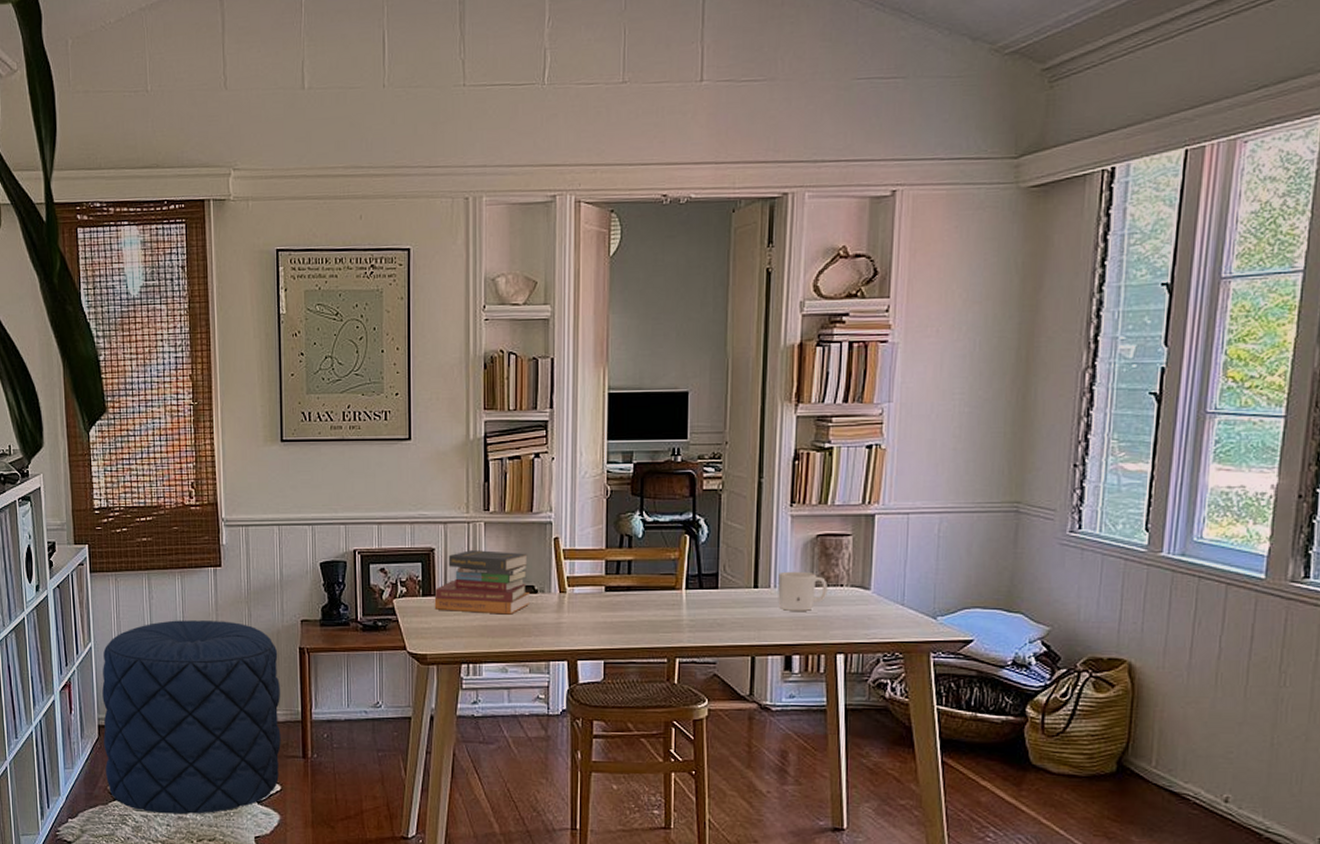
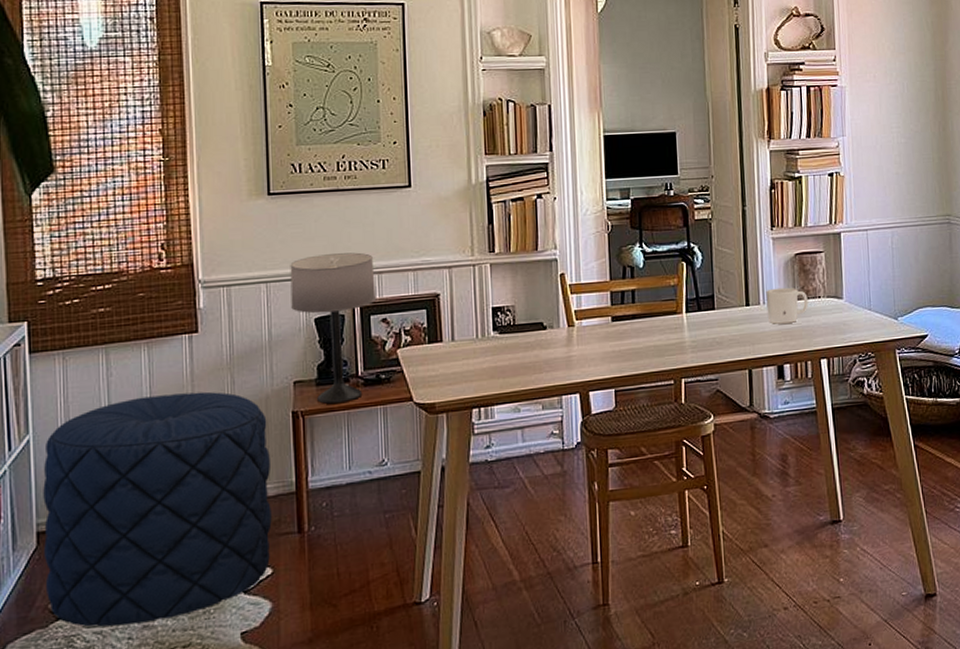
table lamp: none [299,502,376,645] -> present [290,252,377,405]
books: present [434,550,531,615] -> none [441,291,540,356]

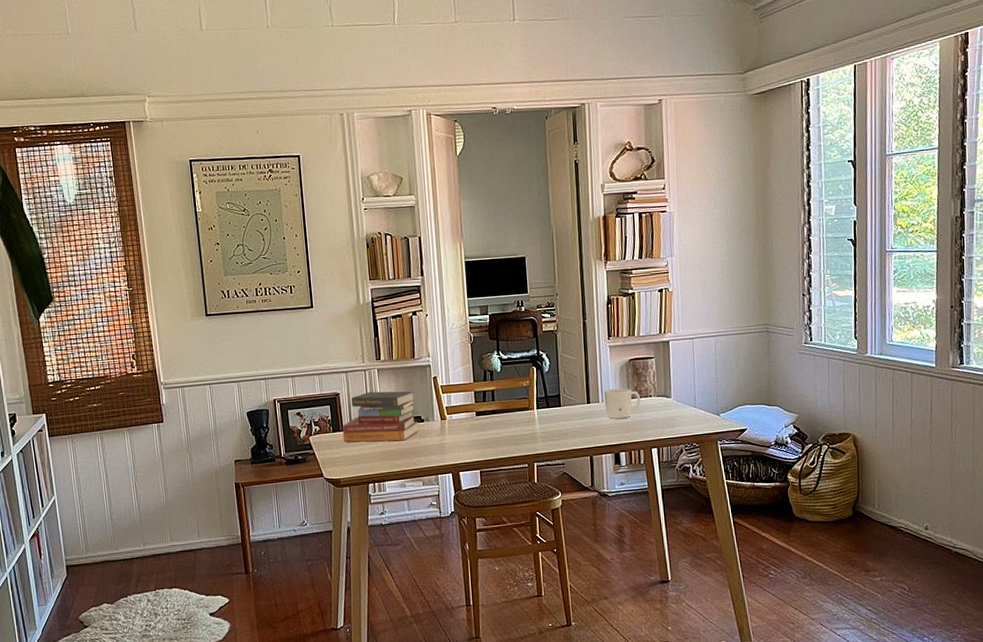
pouf: present [43,391,272,627] -> none [66,467,227,634]
table lamp: present [290,252,377,405] -> none [226,360,292,478]
books: none [441,291,540,356] -> present [342,391,419,442]

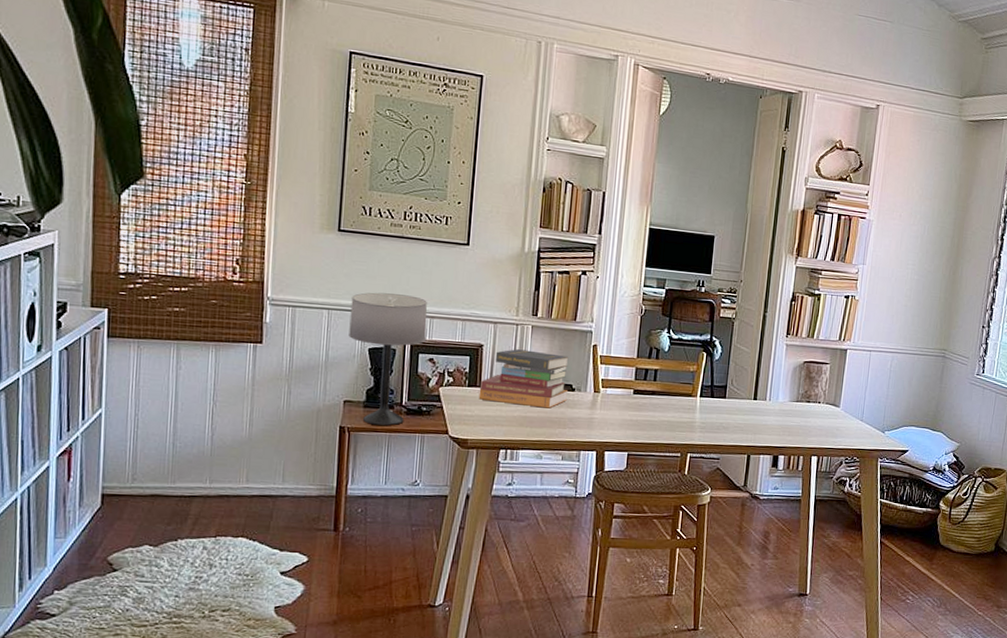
table lamp: none [226,360,292,478] -> present [349,292,428,427]
mug: present [604,388,641,419] -> none [771,388,809,421]

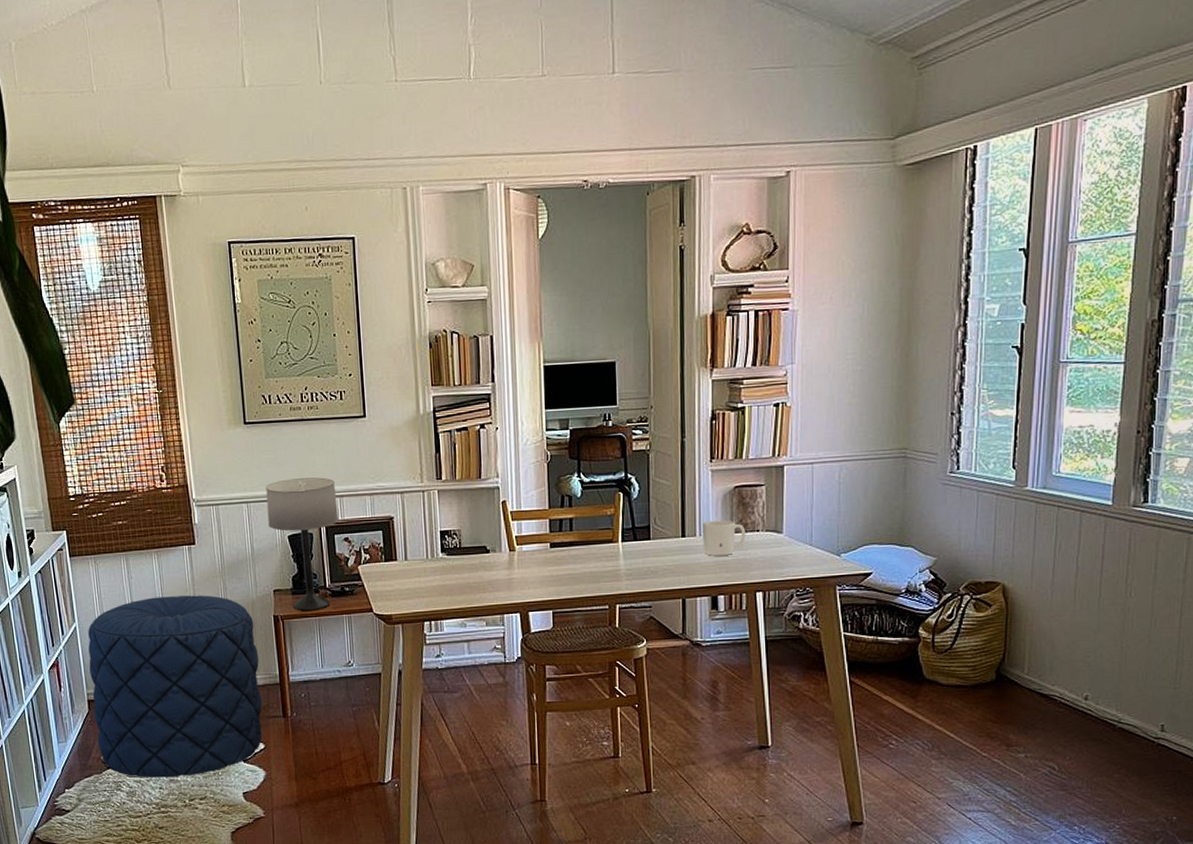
pouf: none [105,392,317,586] -> present [88,595,262,778]
books: present [478,349,569,409] -> none [396,516,484,574]
mug: none [771,388,809,421] -> present [702,520,746,556]

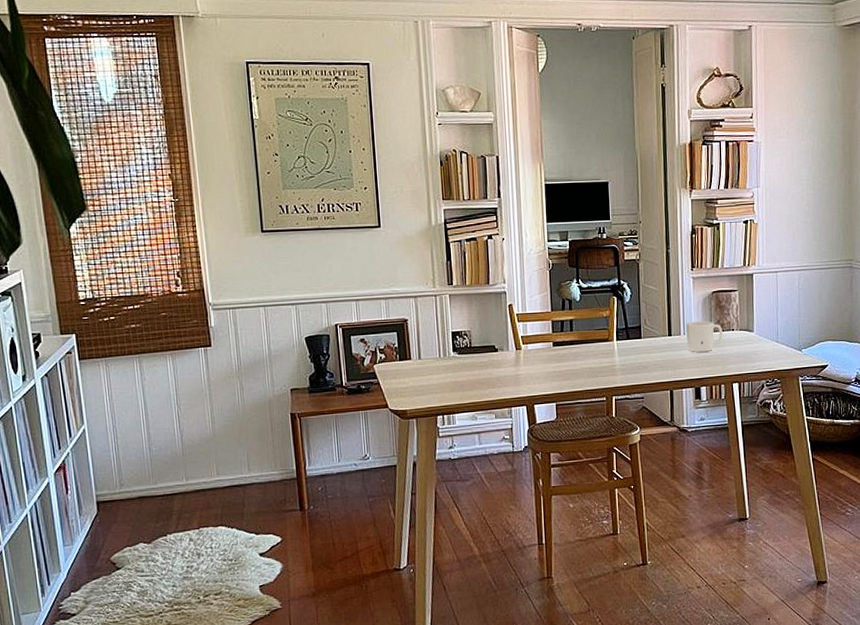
pouf: present [88,595,262,778] -> none [98,395,279,576]
table lamp: present [265,477,340,611] -> none [283,282,356,409]

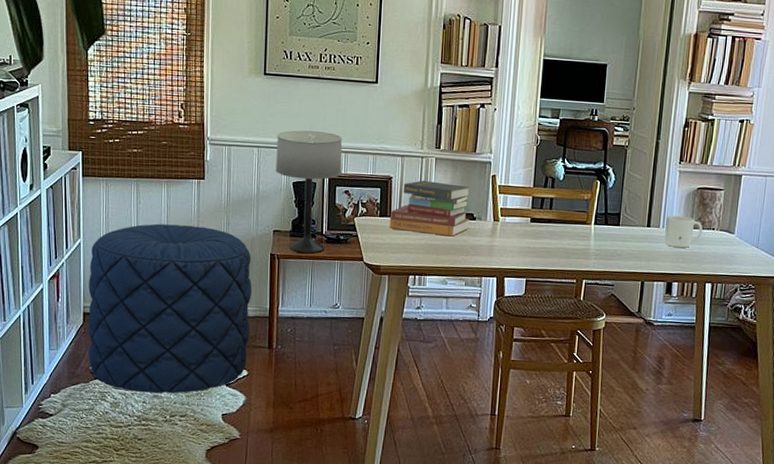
pouf: none [98,395,279,576] -> present [88,223,252,394]
table lamp: none [283,282,356,409] -> present [276,130,343,254]
books: none [410,318,493,372] -> present [389,180,470,237]

